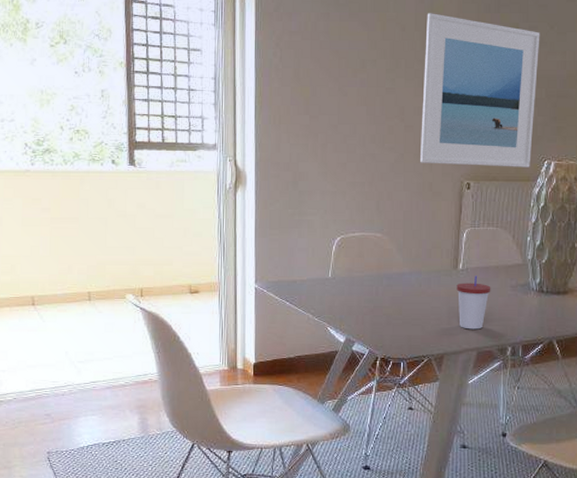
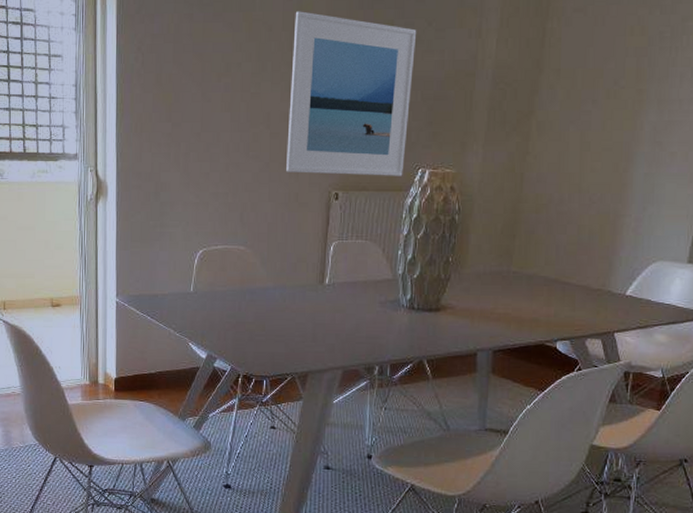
cup: present [456,275,491,330] -> none [322,291,359,347]

